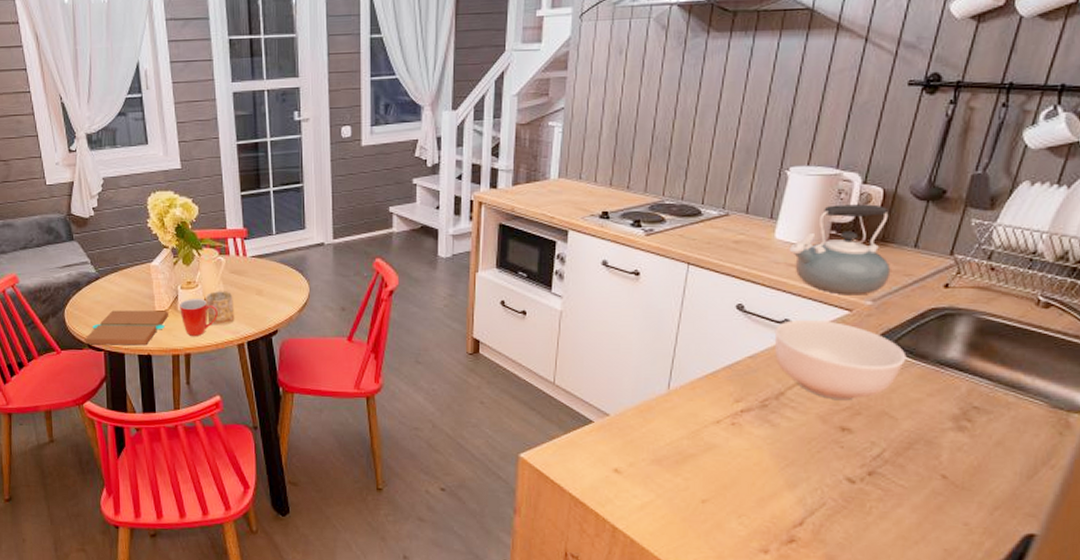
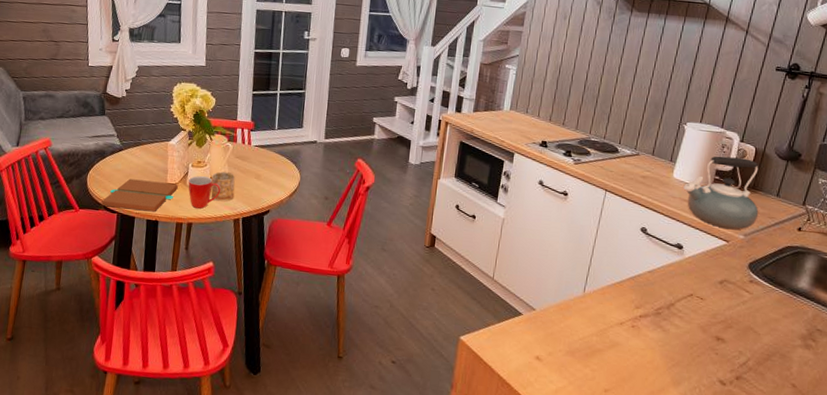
bowl: present [774,319,907,399] -> none [668,244,768,315]

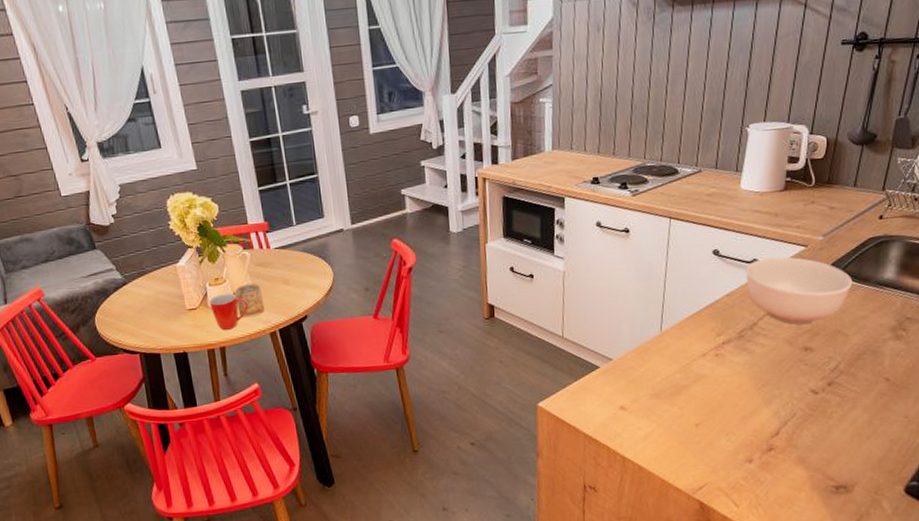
book: present [101,179,178,212] -> none [118,308,200,349]
bowl: none [668,244,768,315] -> present [745,256,853,324]
kettle: present [683,156,759,230] -> none [753,151,837,233]

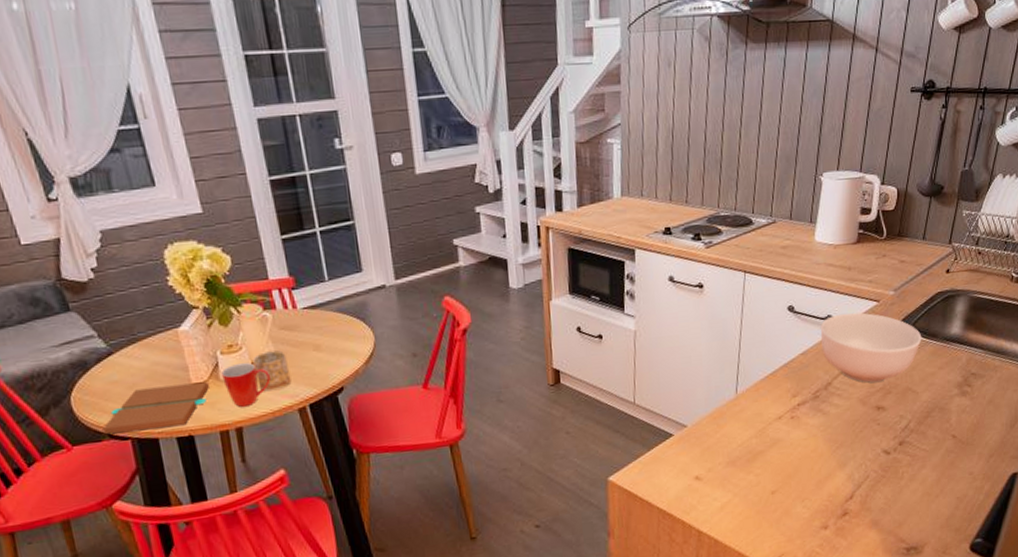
book: none [118,308,200,349] -> present [102,381,209,435]

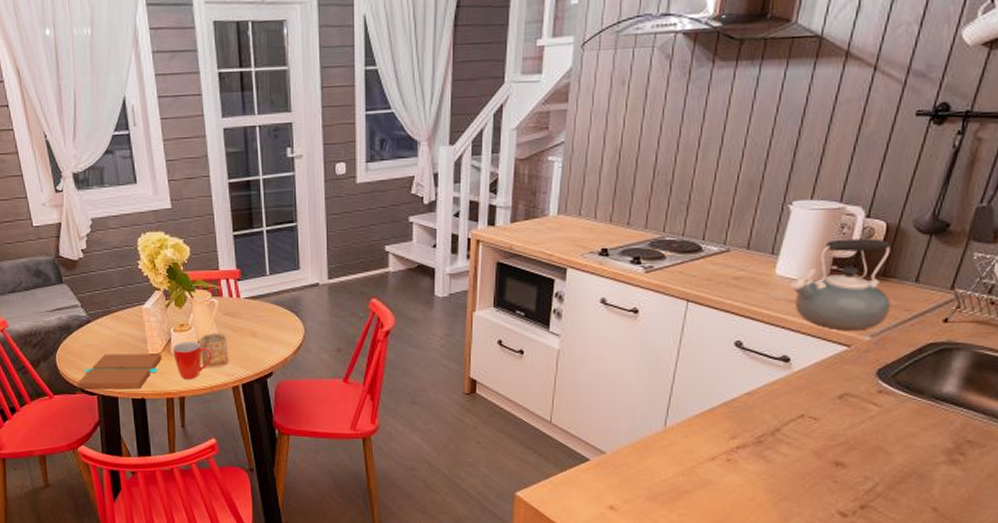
bowl: present [820,312,922,383] -> none [771,355,903,435]
kettle: none [827,203,907,288] -> present [789,238,891,331]

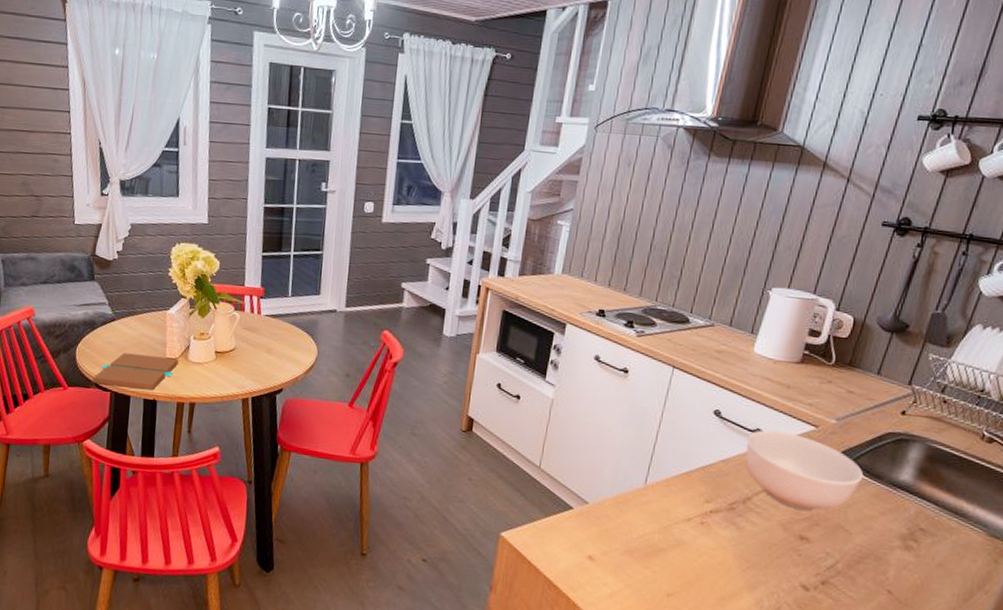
mug: present [173,340,212,379] -> none [190,349,227,387]
mug: present [199,333,229,368] -> none [215,344,243,379]
bowl: none [771,355,903,435] -> present [745,430,864,511]
kettle: present [789,238,891,331] -> none [765,327,857,414]

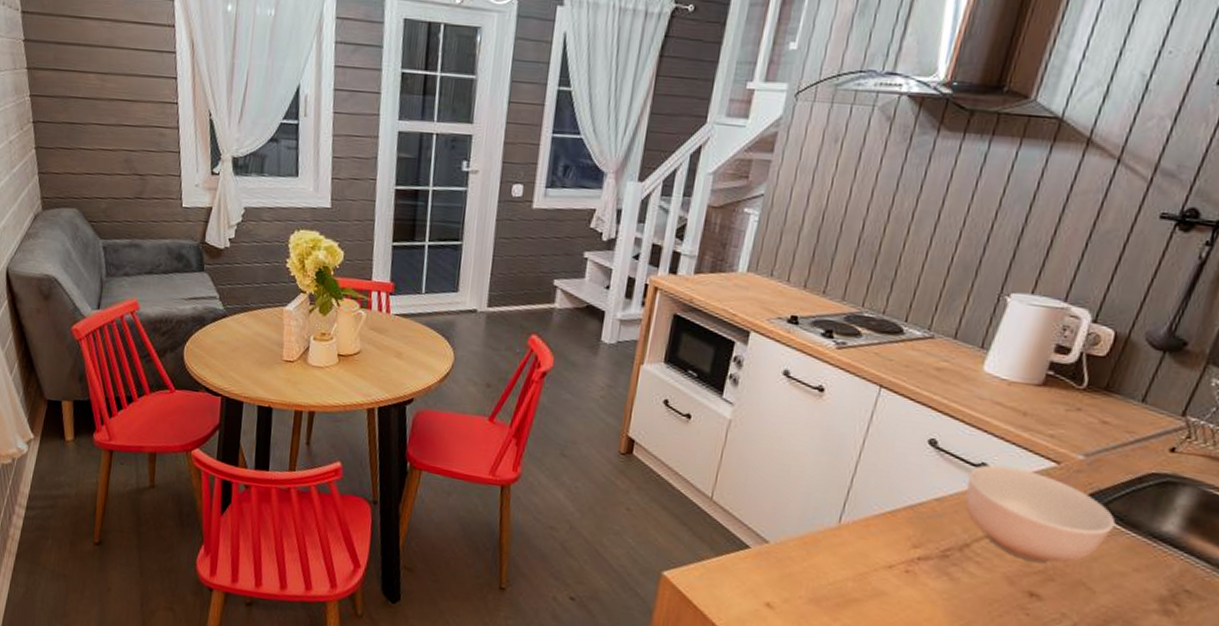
book: present [92,352,179,391] -> none [202,353,297,397]

